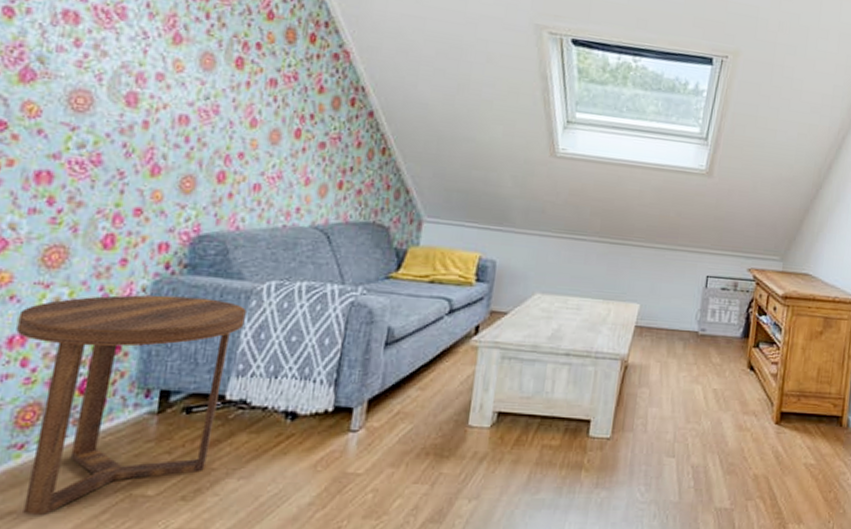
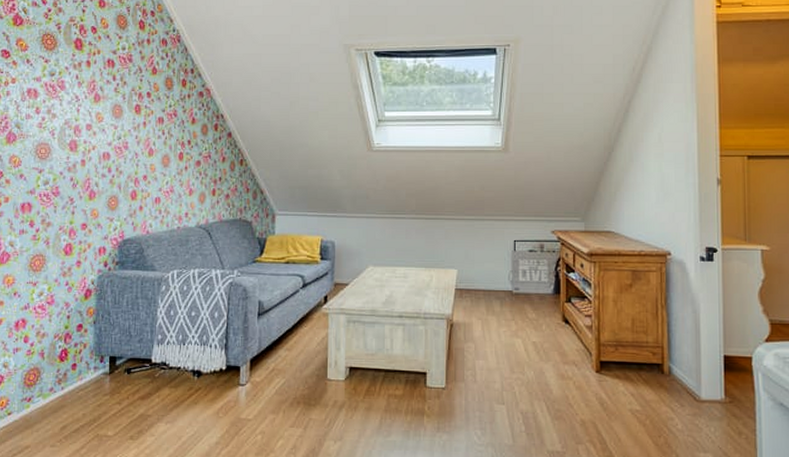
side table: present [16,295,247,515] -> none [20,286,159,449]

